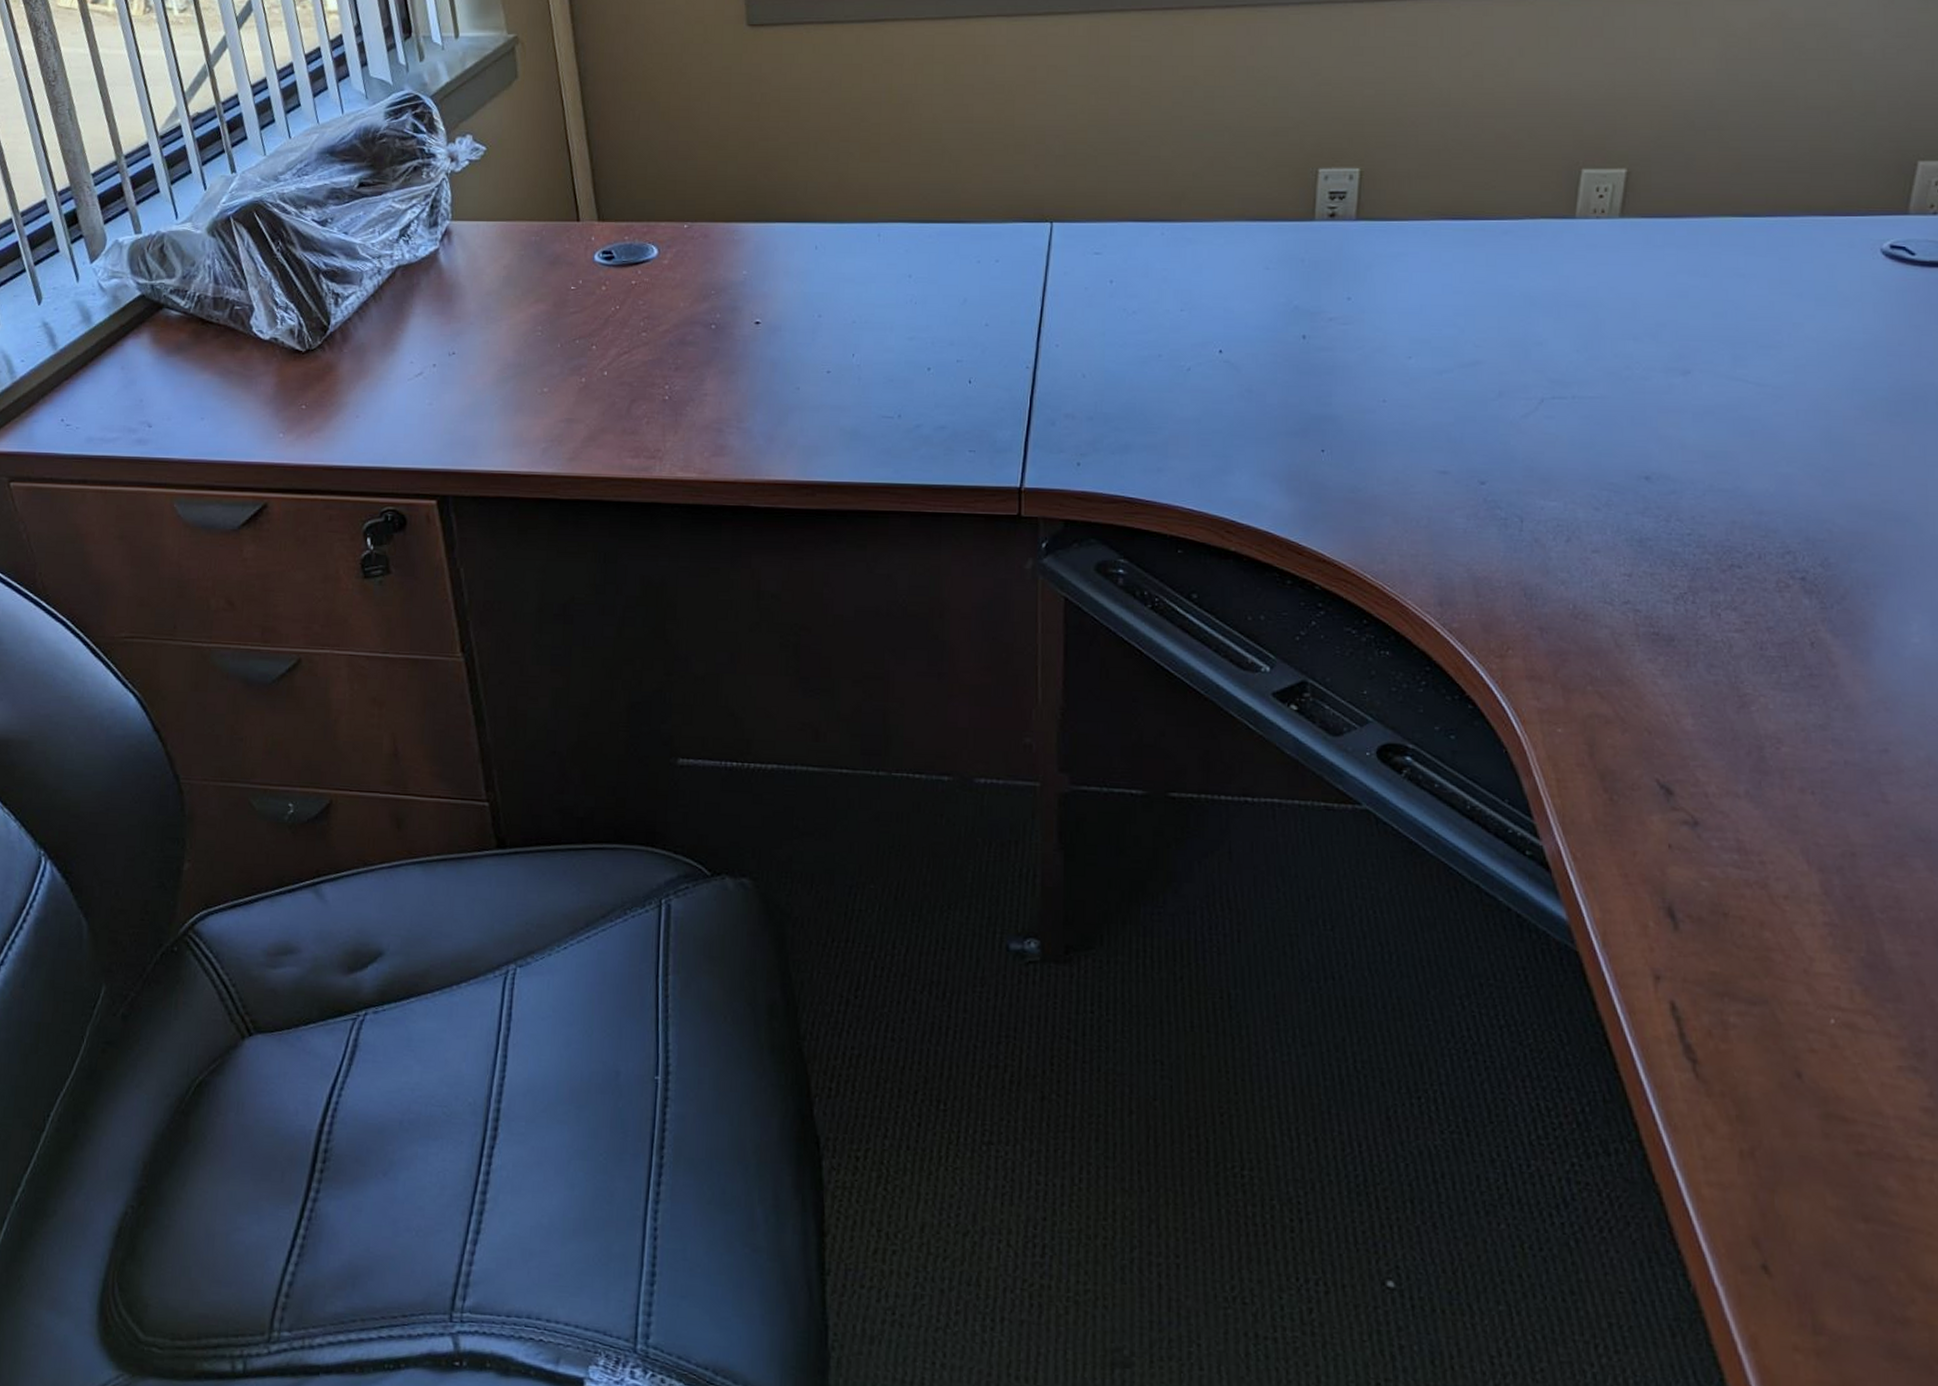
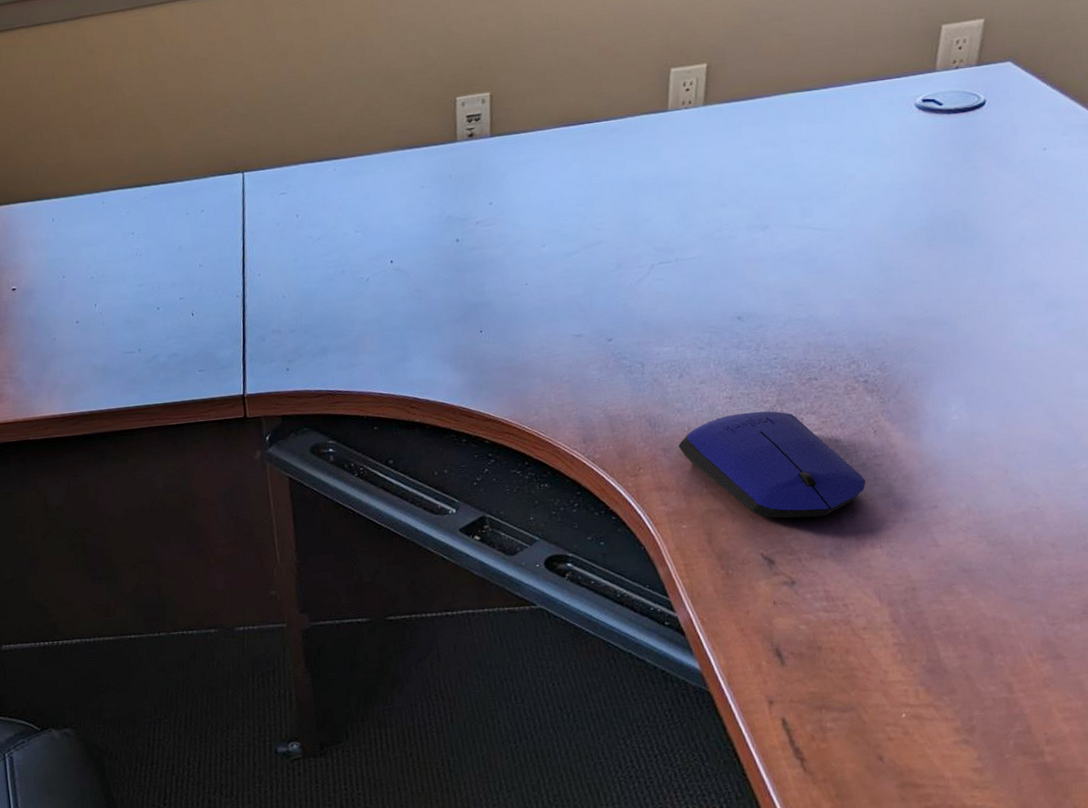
computer mouse: none [1559,596,1797,742] -> present [678,411,866,518]

